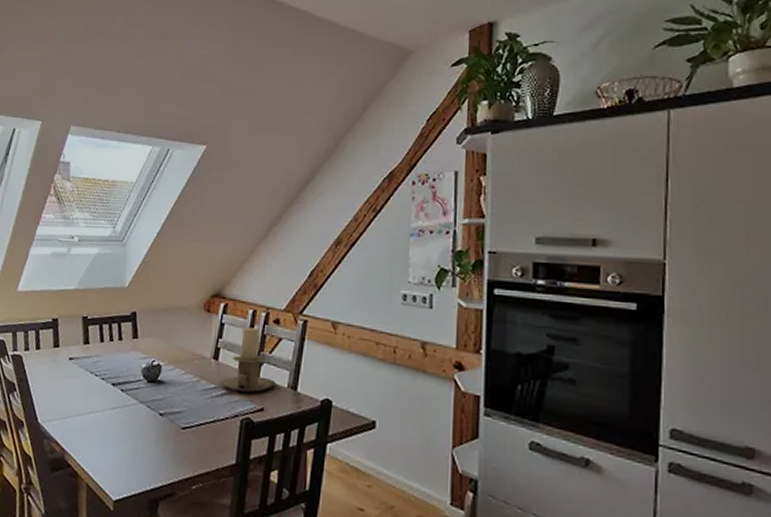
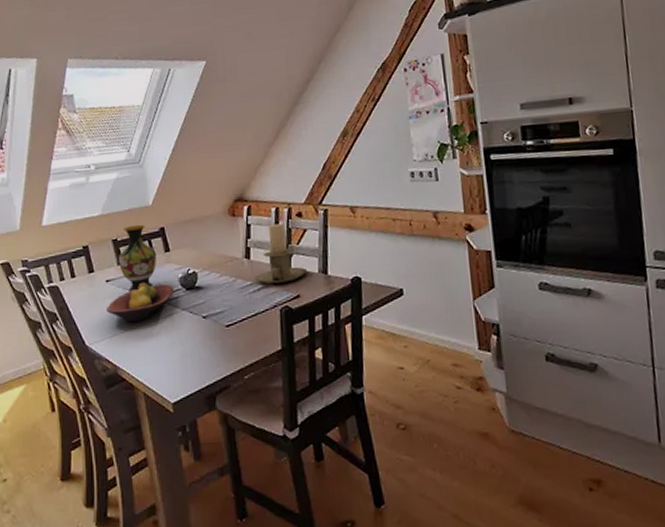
fruit bowl: none [64,366,136,408] -> present [107,282,174,323]
vase: none [85,305,124,375] -> present [119,224,156,292]

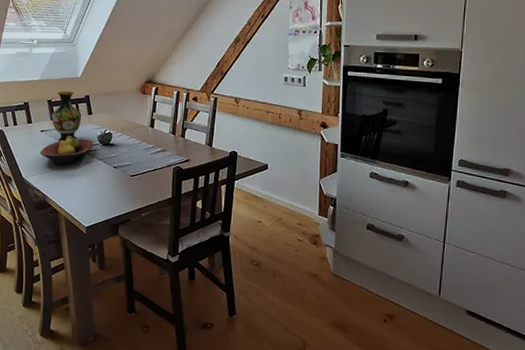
candle holder: present [255,223,308,284] -> none [156,104,197,149]

